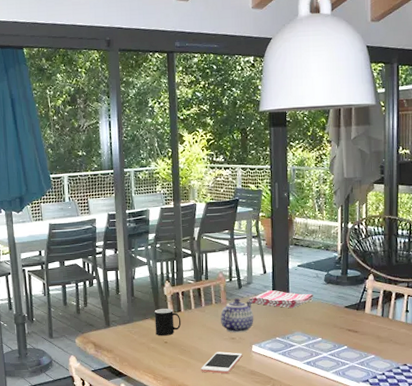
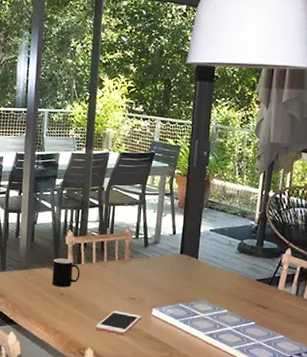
teapot: present [221,298,254,333] -> none [122,257,158,294]
dish towel: present [248,290,314,309] -> none [153,253,224,275]

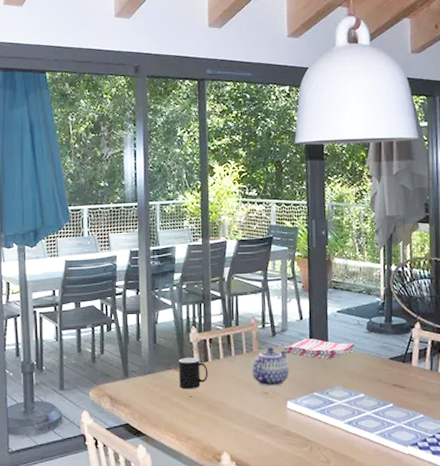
cell phone: present [95,311,141,336] -> none [229,408,277,435]
teapot: none [122,257,158,294] -> present [252,347,289,387]
dish towel: none [153,253,224,275] -> present [282,338,355,360]

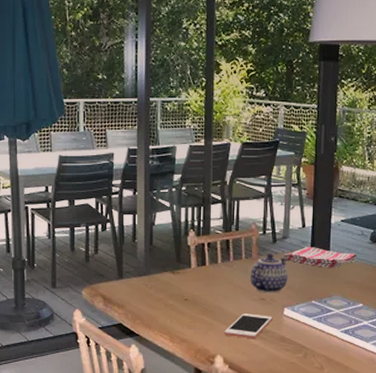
cup: present [178,358,209,389] -> none [175,261,205,292]
cell phone: none [229,408,277,435] -> present [224,313,273,340]

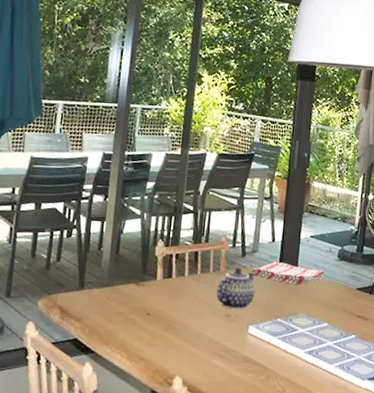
cell phone: present [224,313,273,340] -> none [185,330,237,359]

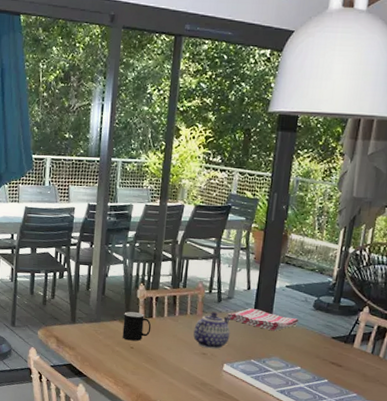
cup: none [137,272,171,306] -> present [122,312,152,341]

